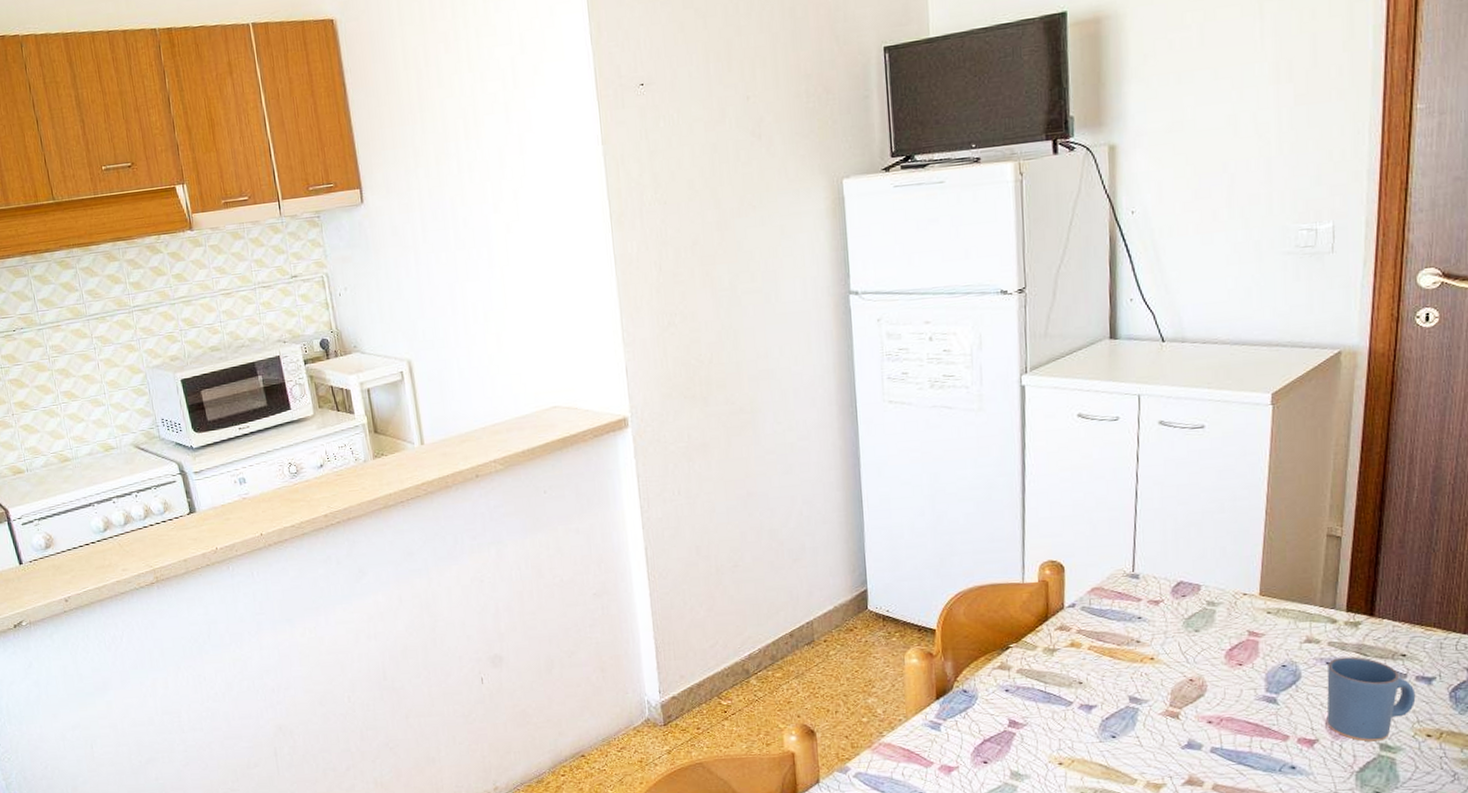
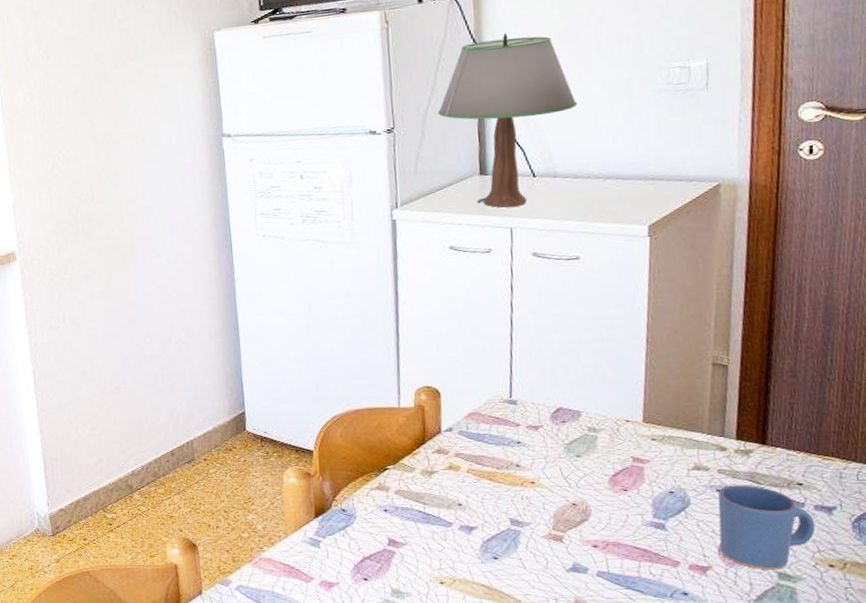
table lamp: none [1069,189,1208,374] -> present [437,33,578,208]

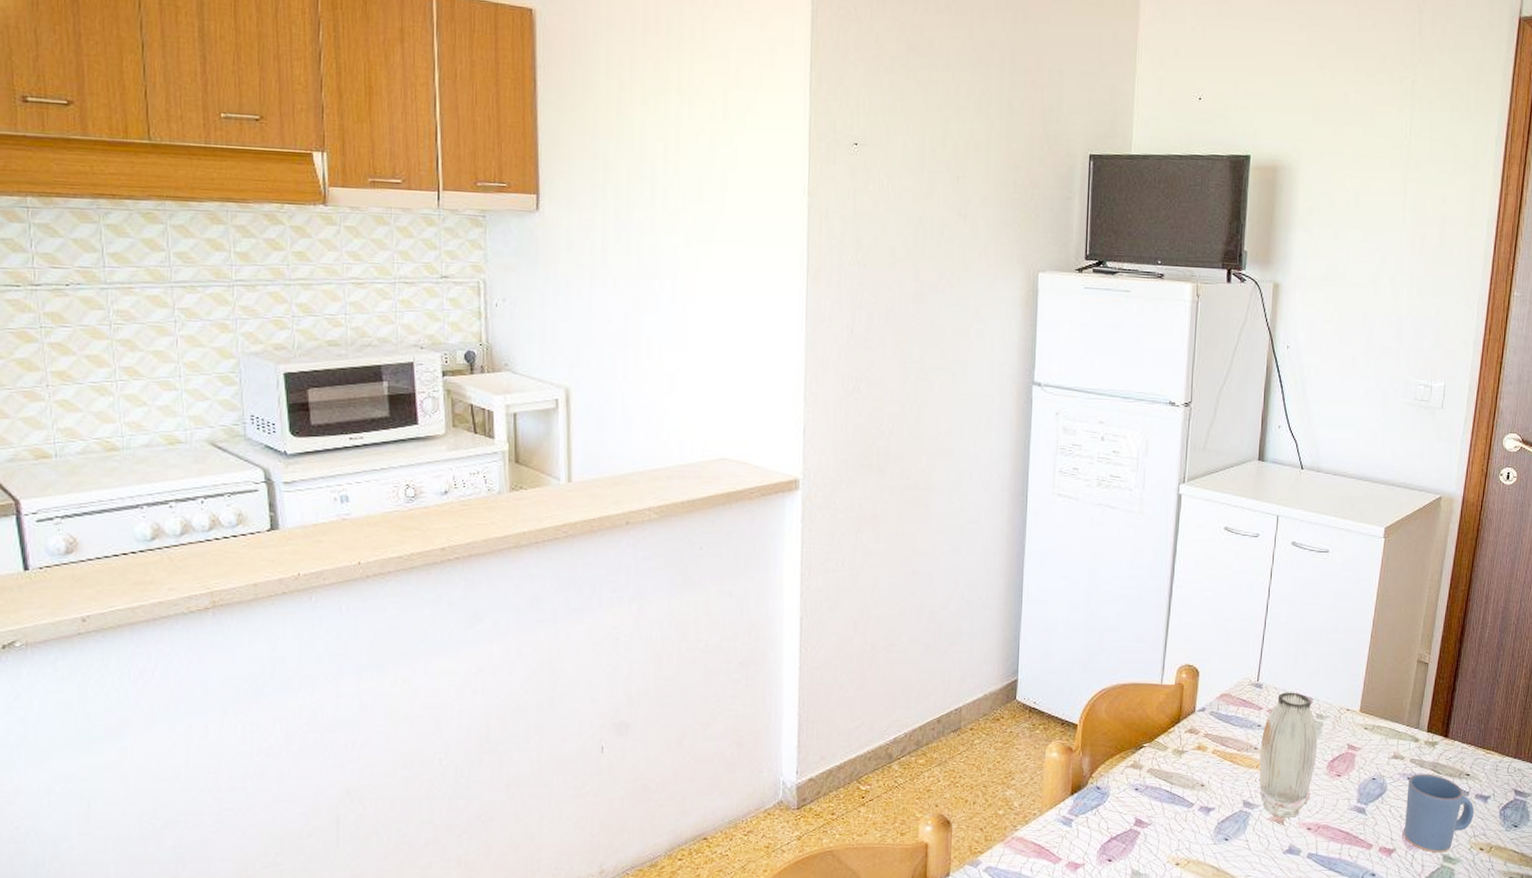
table lamp: present [437,33,578,208] -> none [1230,327,1345,495]
vase: none [523,406,595,535] -> present [1259,692,1318,818]

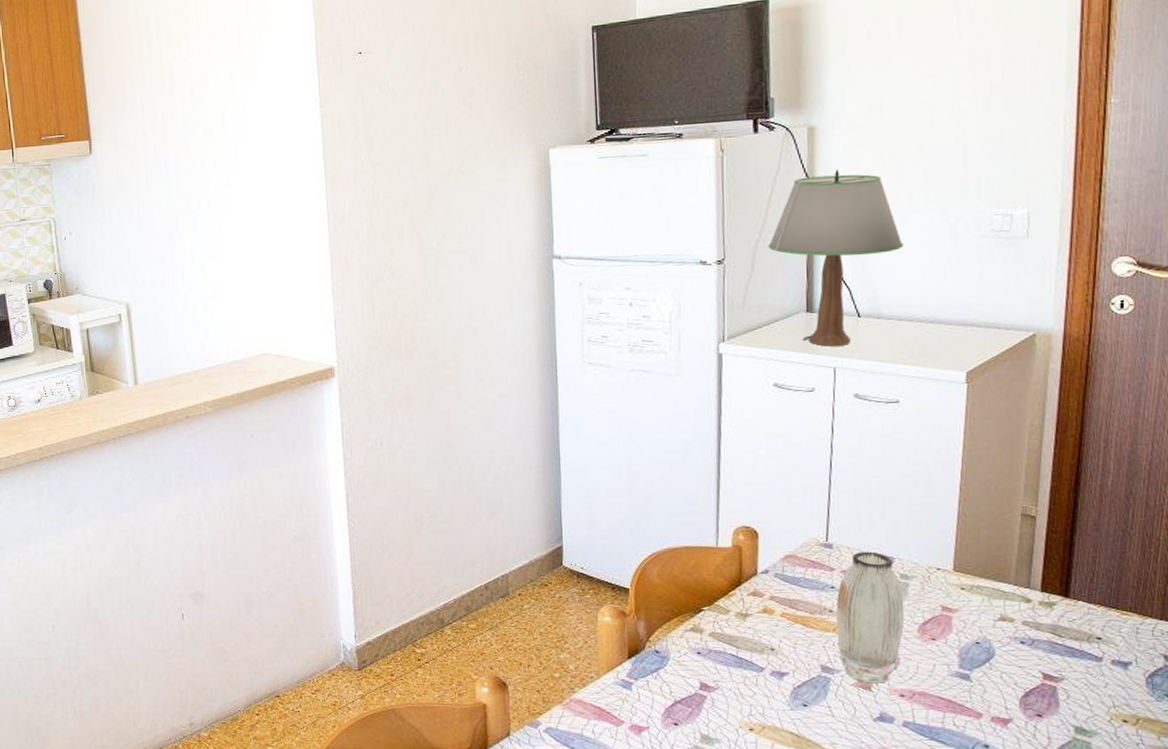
table lamp: none [1230,327,1345,495] -> present [768,169,904,347]
mug: present [1403,774,1474,853] -> none [1021,637,1112,724]

